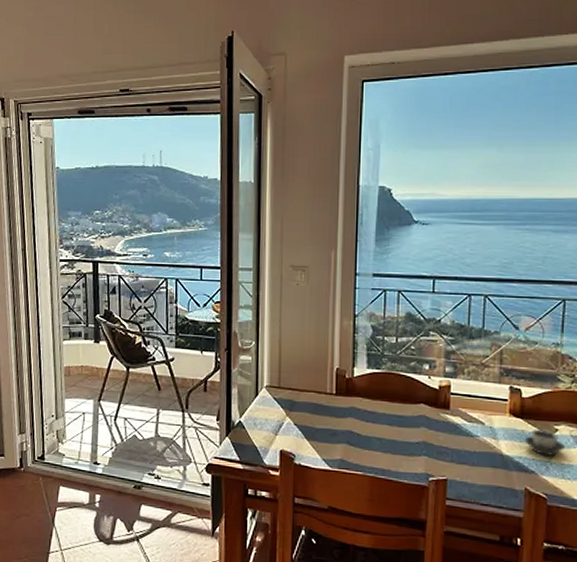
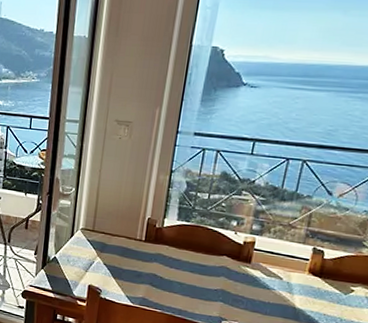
cup: present [524,429,565,456] -> none [318,288,358,313]

